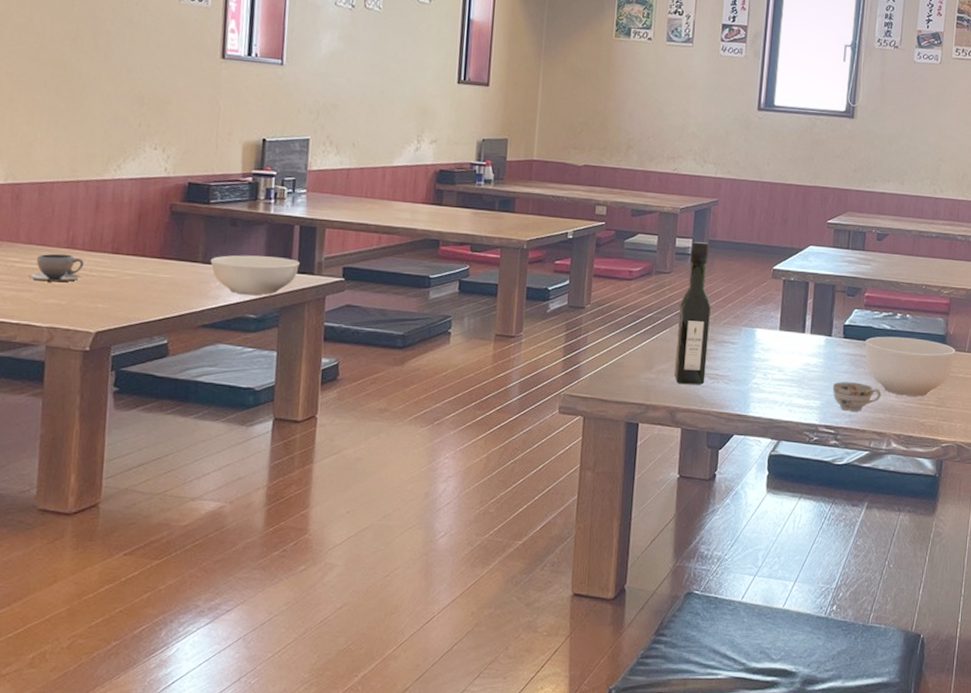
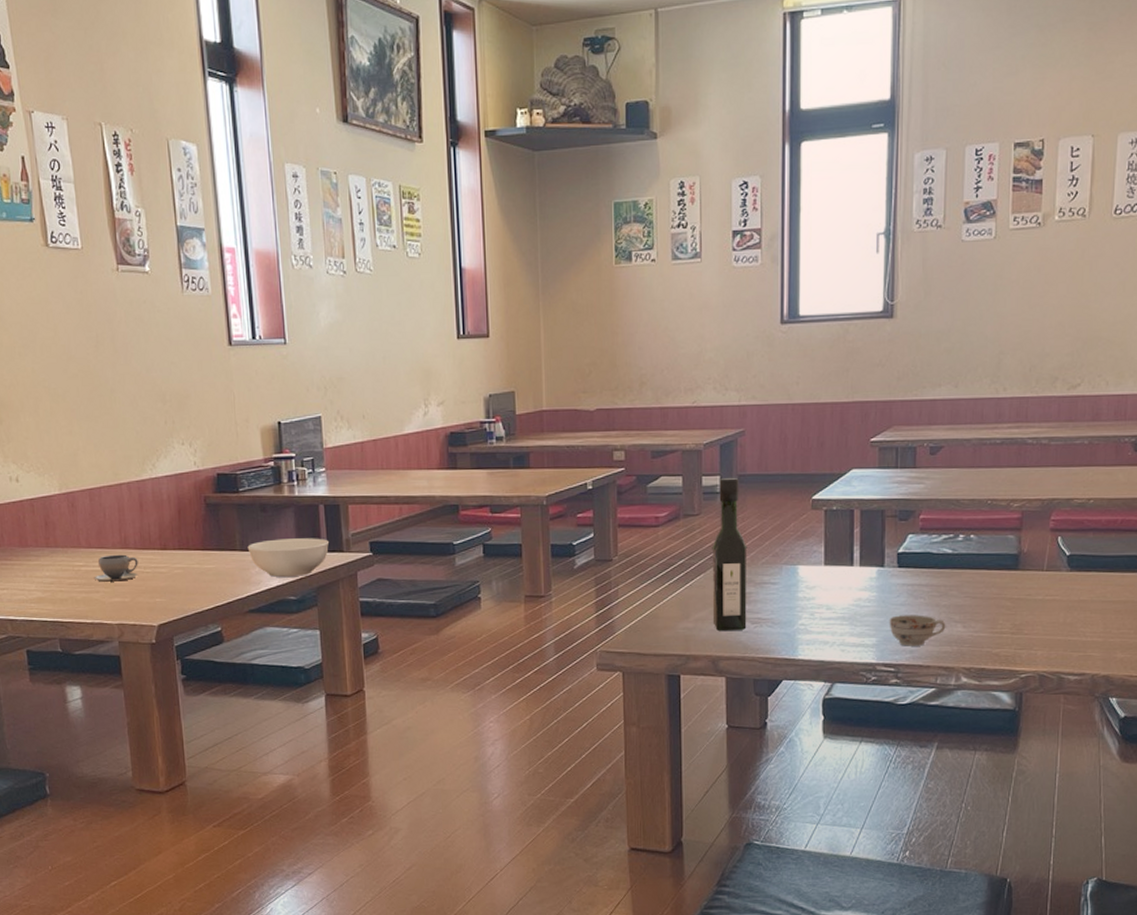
bowl: present [864,336,956,397] -> none [923,560,1032,625]

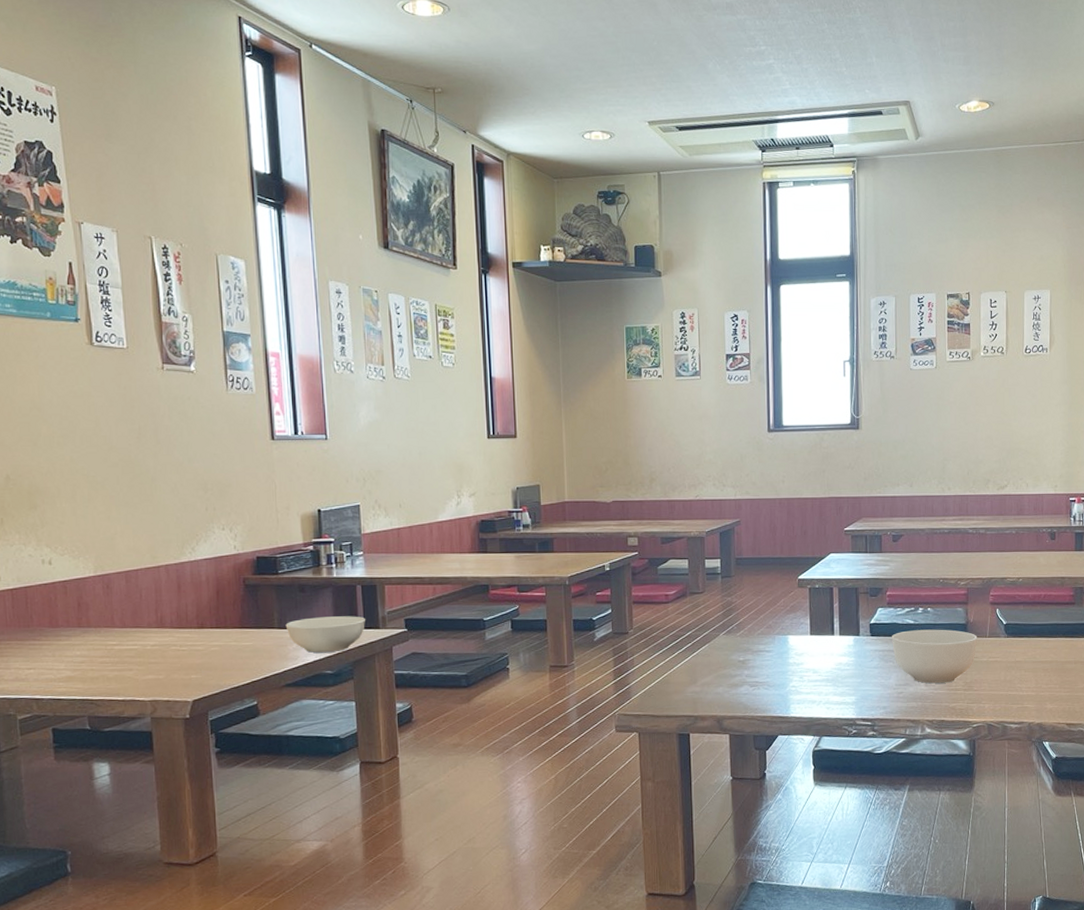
teacup: present [93,554,138,582] -> none [127,633,174,660]
bottle: present [712,477,748,631] -> none [715,560,746,693]
teacup: present [889,615,946,646] -> none [865,676,912,703]
bowl: none [923,560,1032,625] -> present [891,629,978,684]

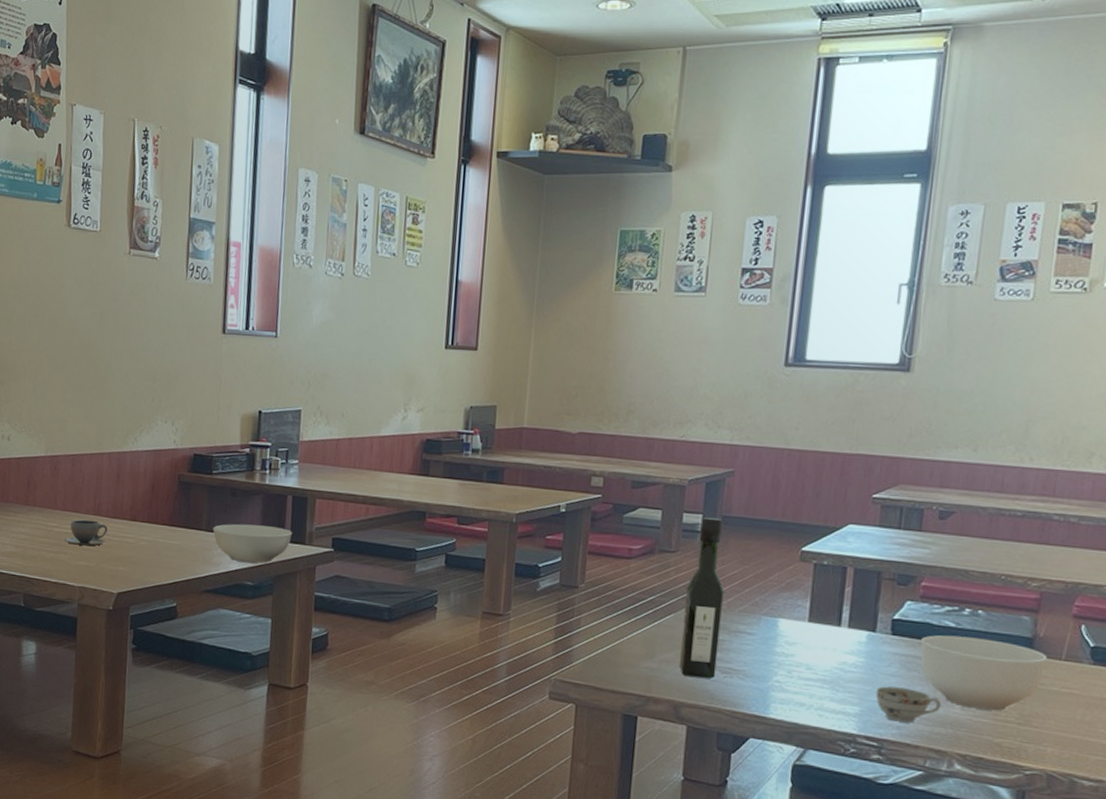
teacup: none [127,633,174,660] -> present [64,519,108,546]
bottle: none [715,560,746,693] -> present [678,516,725,679]
teacup: none [865,676,912,703] -> present [875,686,942,723]

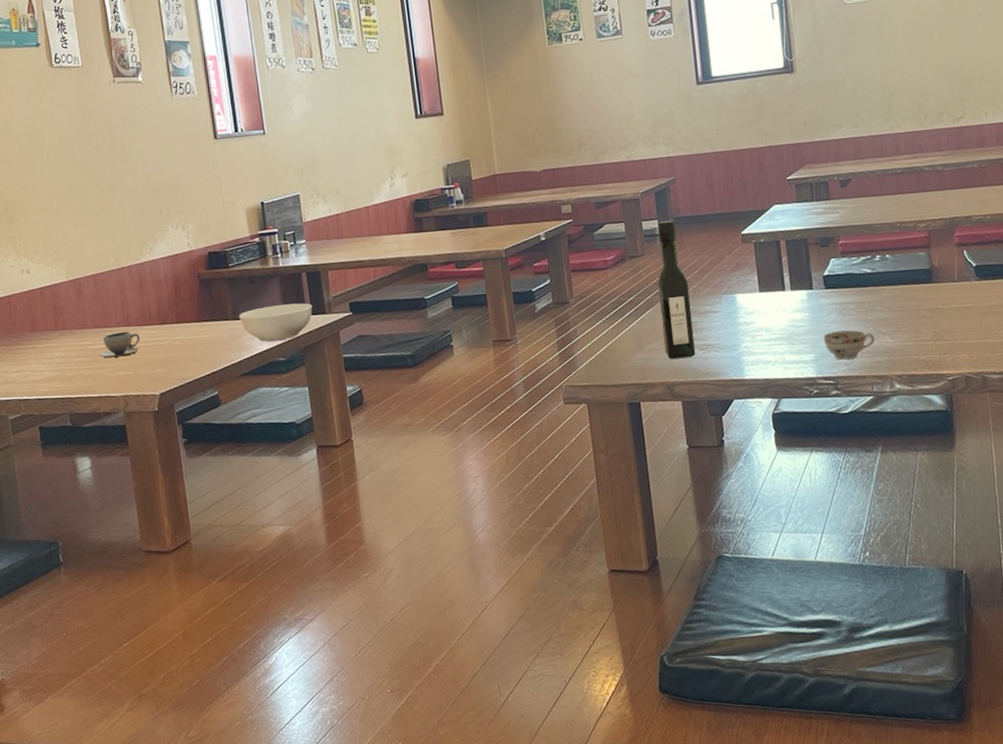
bowl: present [920,635,1048,711] -> none [847,276,945,336]

